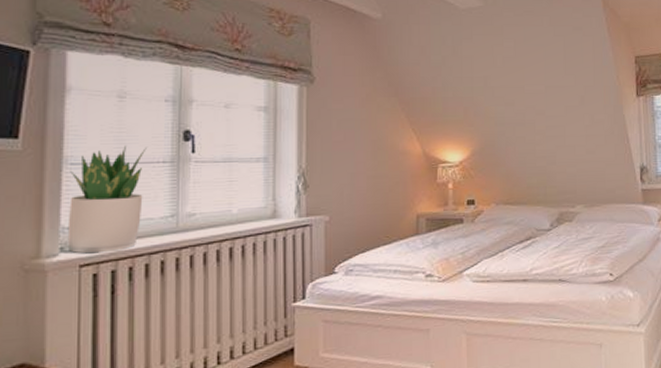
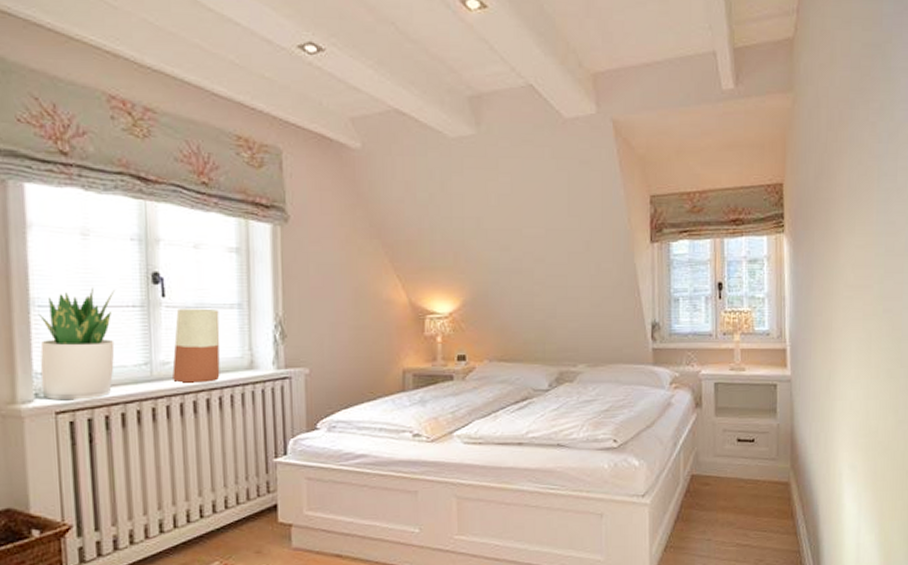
vase: none [198,162,246,233] -> present [172,308,220,383]

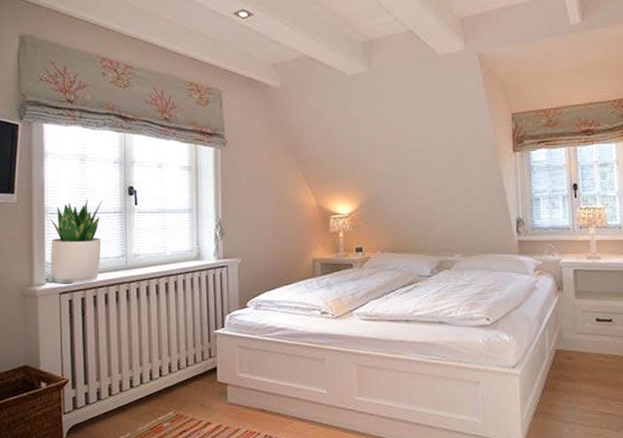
vase: present [172,308,220,383] -> none [141,213,176,271]

